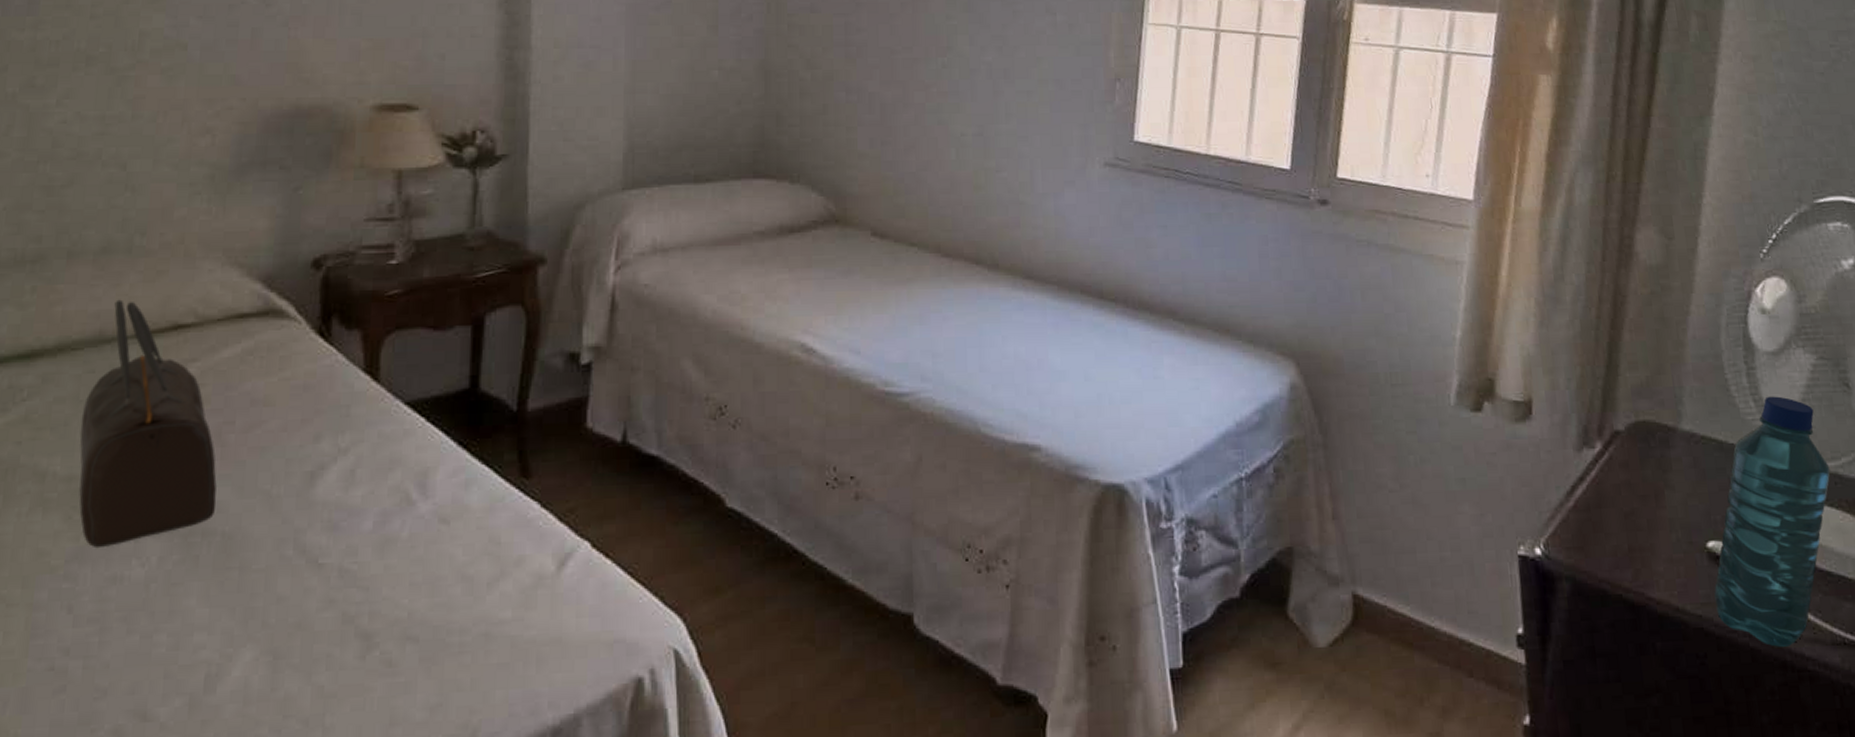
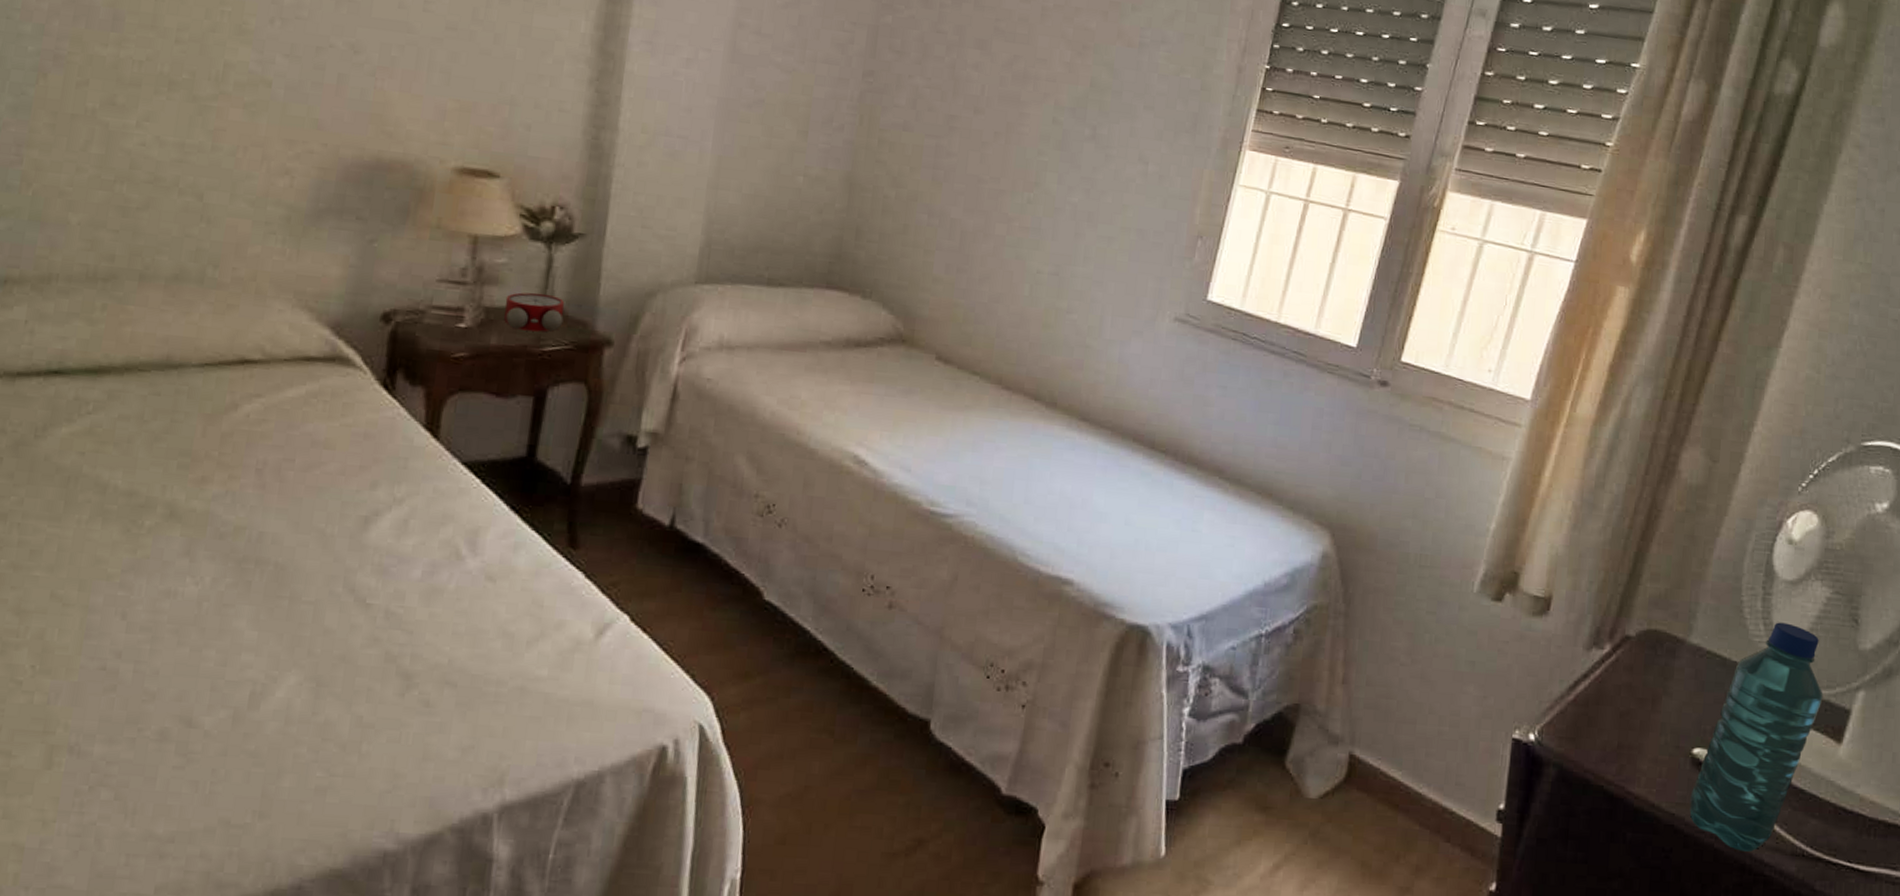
handbag: present [79,299,217,549] -> none [138,327,274,563]
alarm clock: none [434,219,495,259] -> present [504,292,564,332]

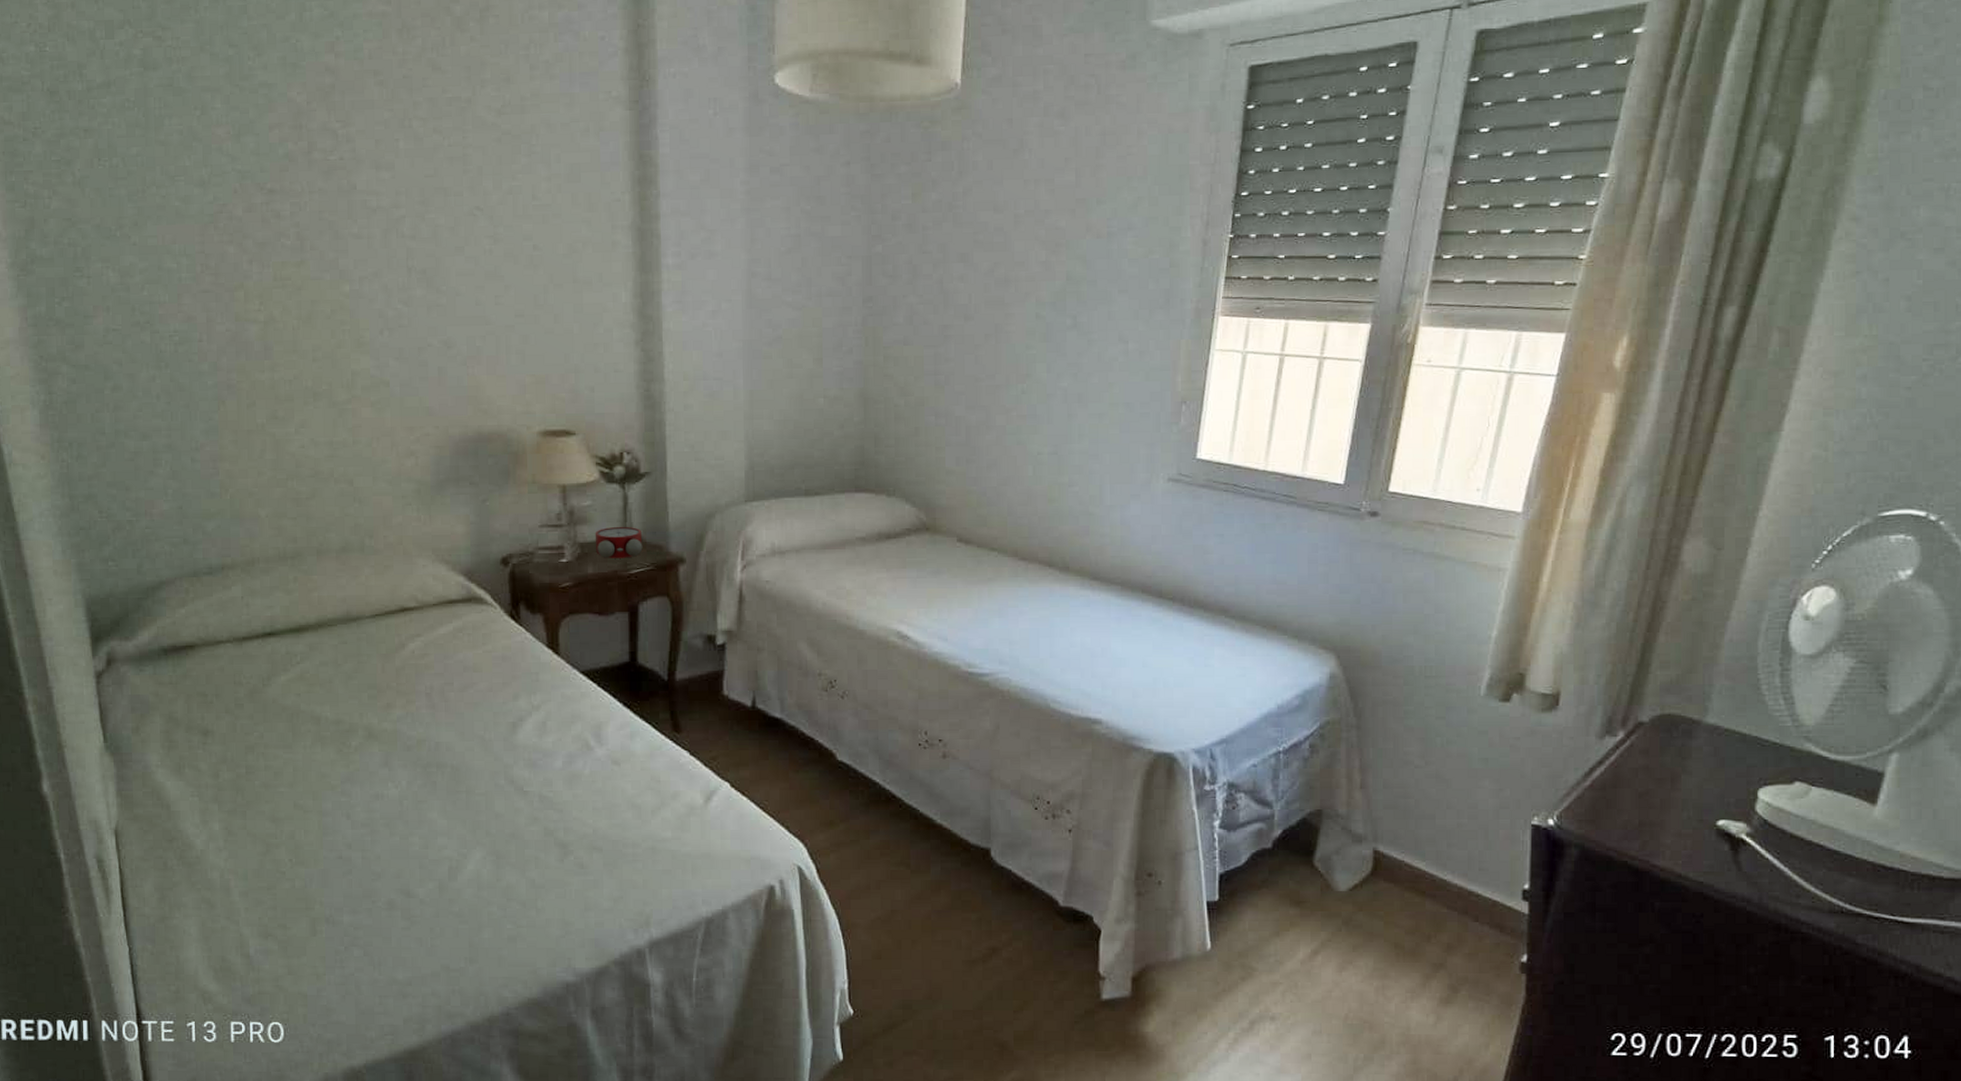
water bottle: present [1689,622,1823,853] -> none [1718,695,1853,913]

